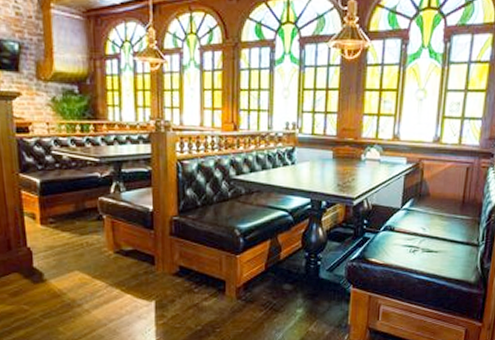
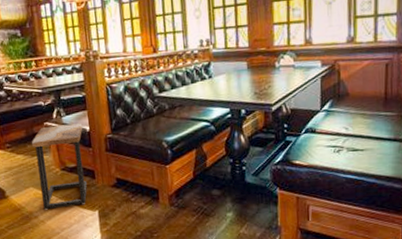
side table: none [81,201,145,298] -> present [31,123,88,210]

